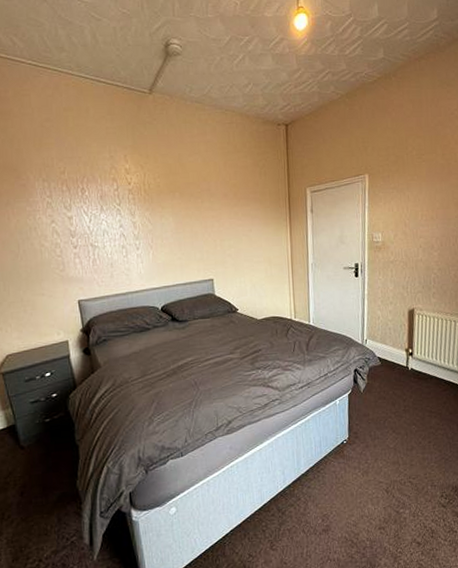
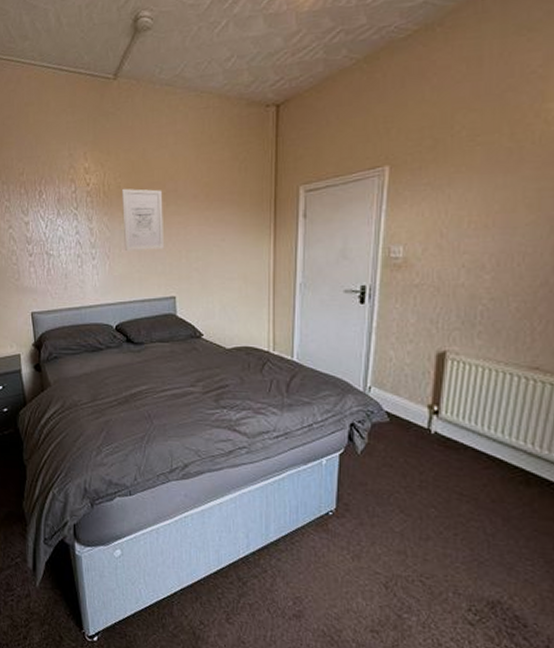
wall art: none [161,188,202,241] -> present [122,188,165,251]

